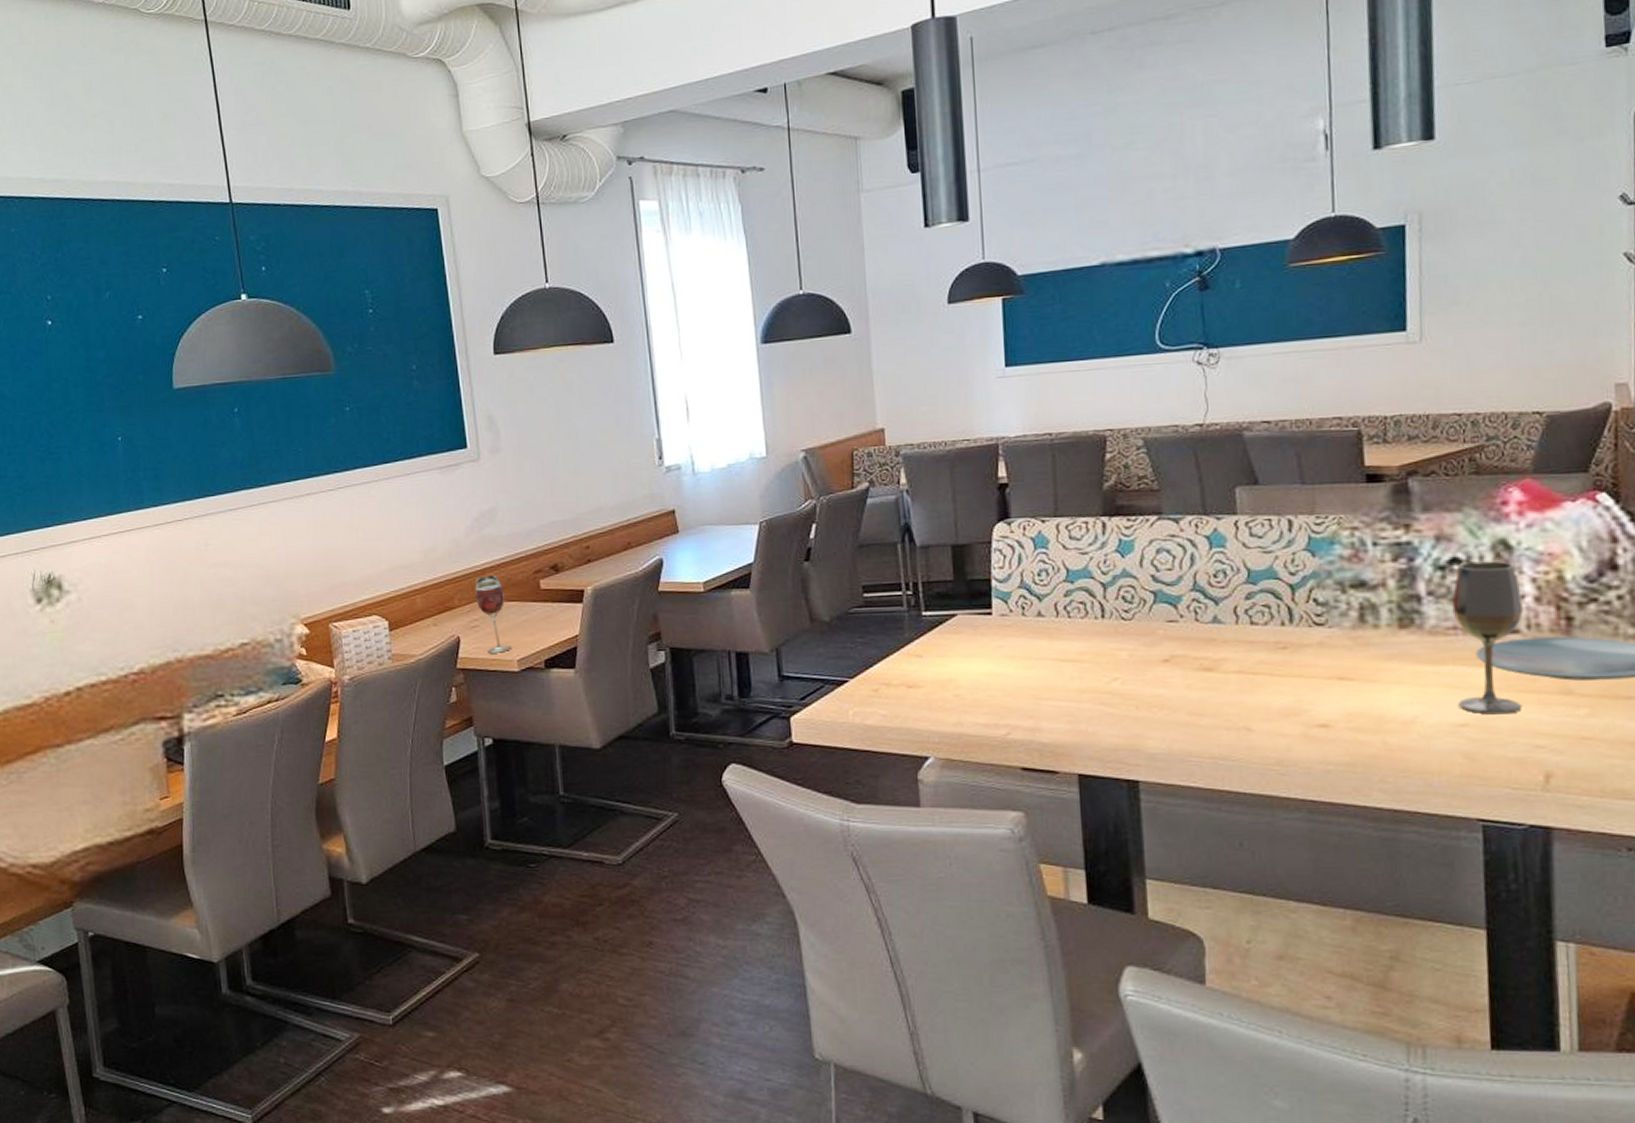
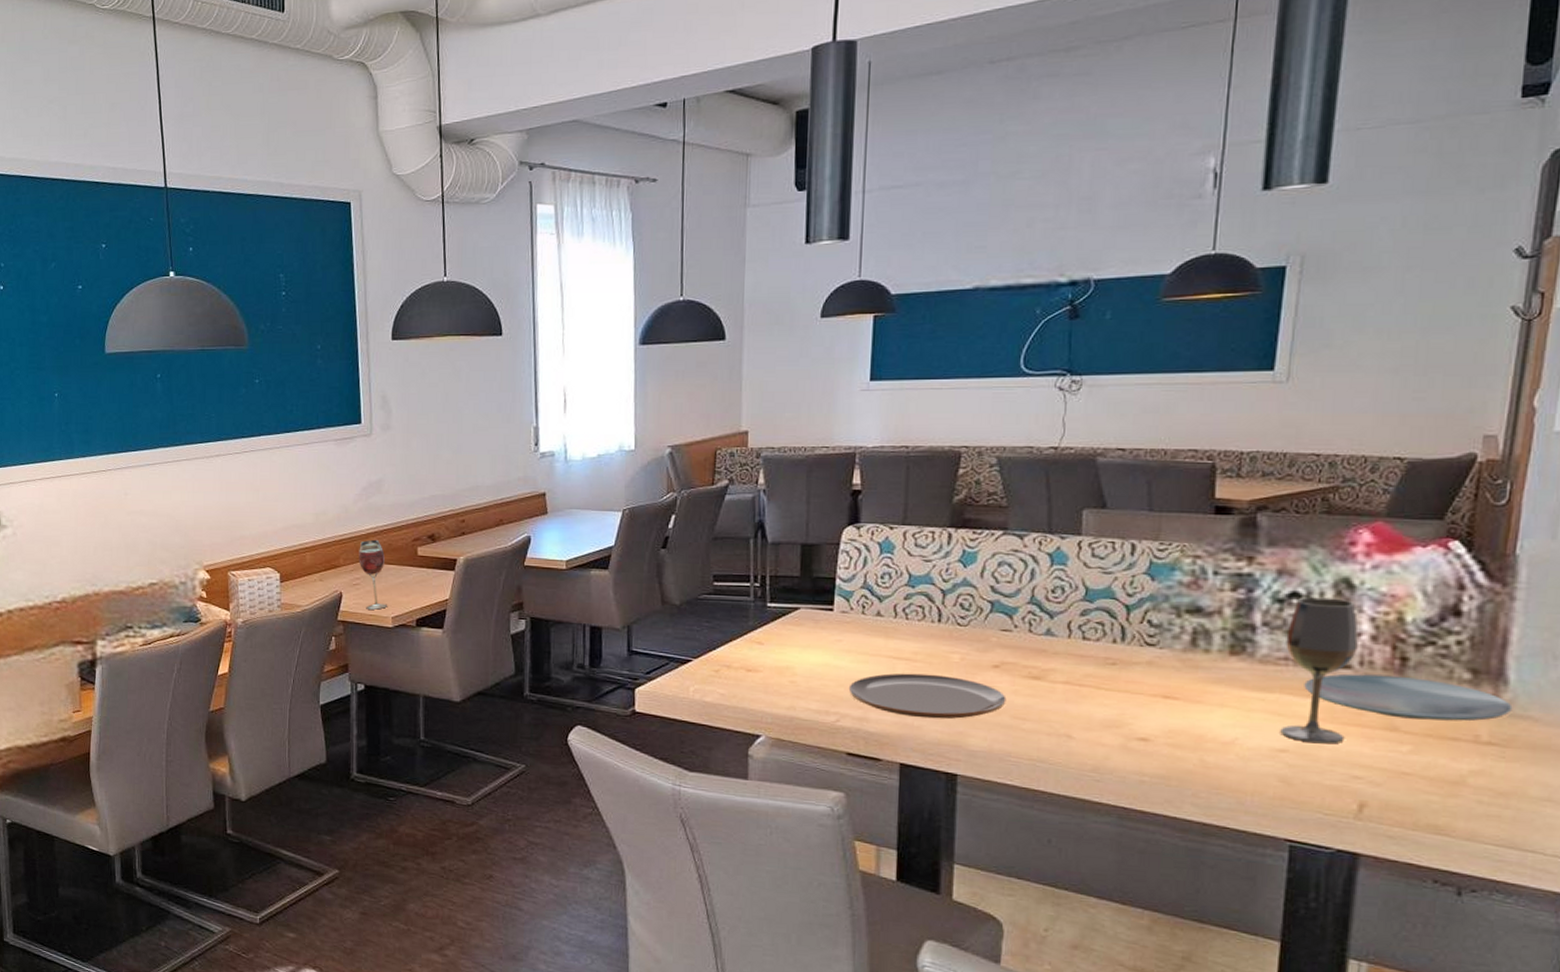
plate: none [1016,674,1181,723] -> present [848,673,1007,719]

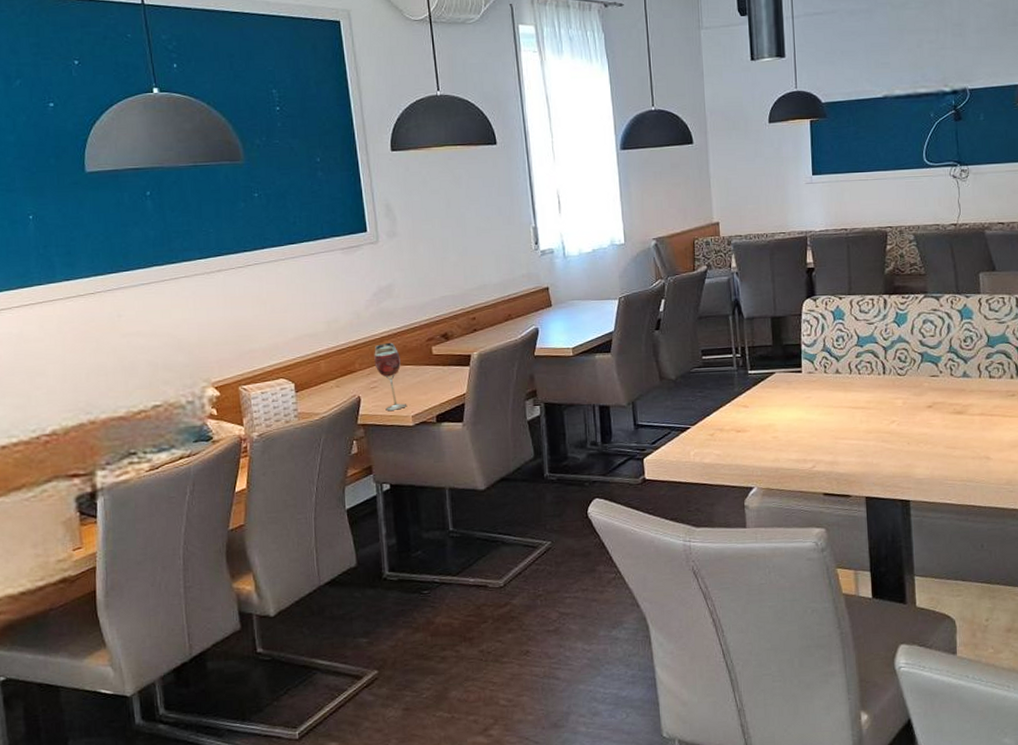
plate: present [848,673,1007,719] -> none [820,418,940,456]

